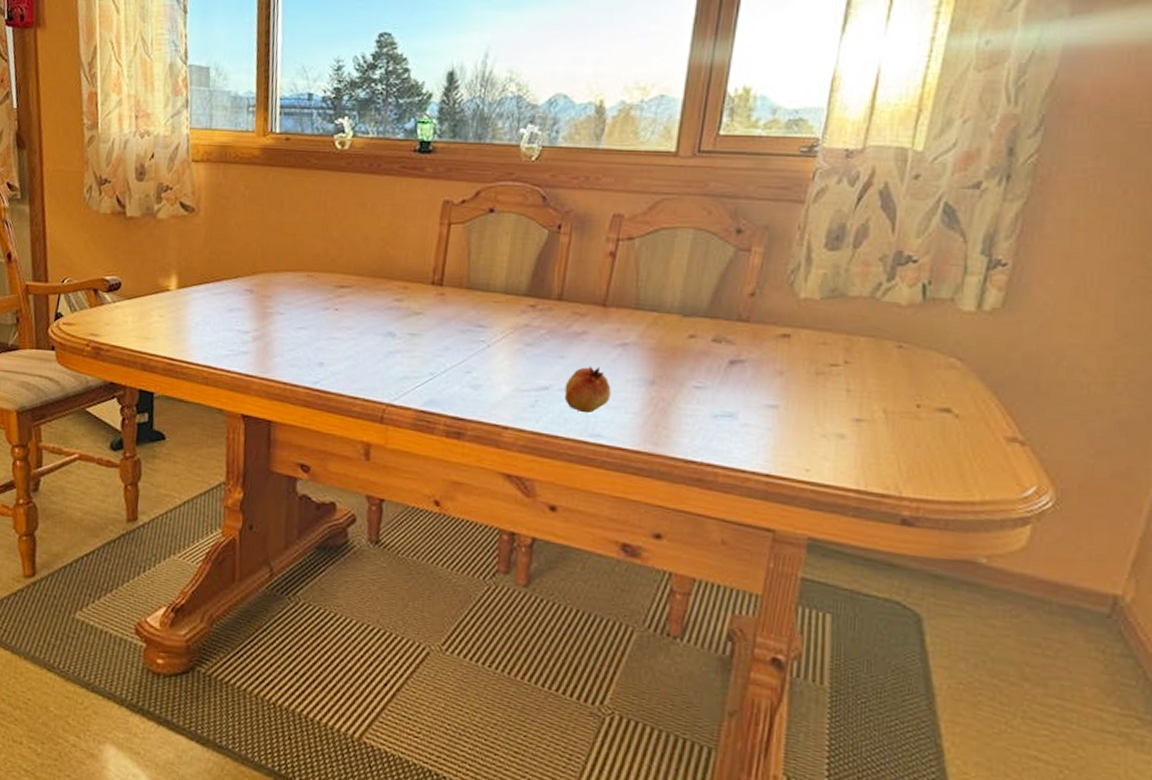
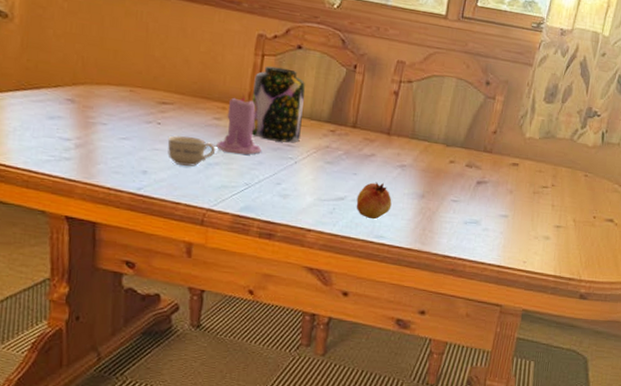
cup: none [345,322,397,356] -> present [167,135,216,167]
candle: none [397,268,448,340] -> present [216,92,261,155]
jar: none [436,235,499,323] -> present [251,66,305,143]

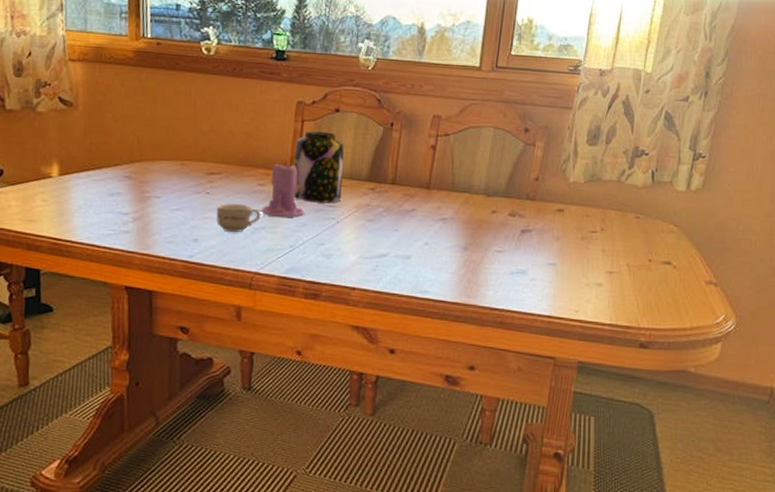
fruit: present [356,182,392,220] -> none [399,237,435,275]

